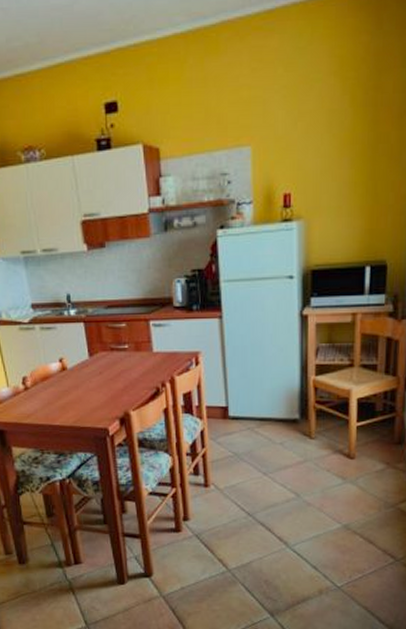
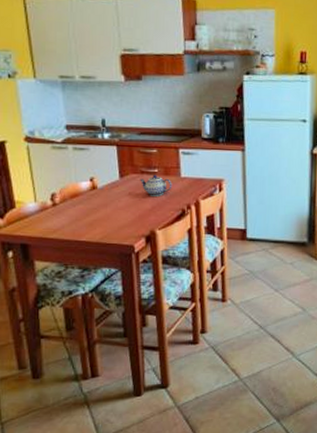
teapot: none [109,350,145,375] -> present [139,174,172,197]

